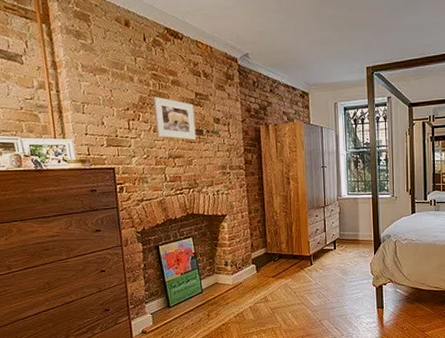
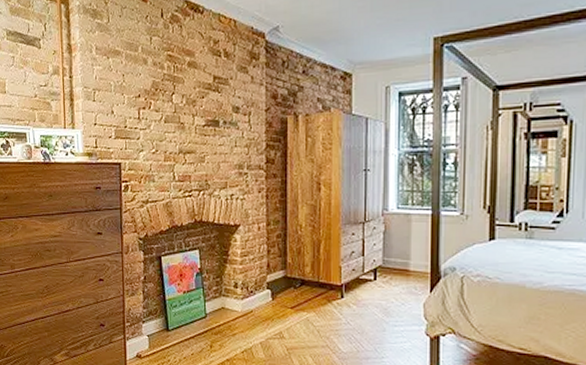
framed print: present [152,96,197,141] -> none [166,80,211,133]

